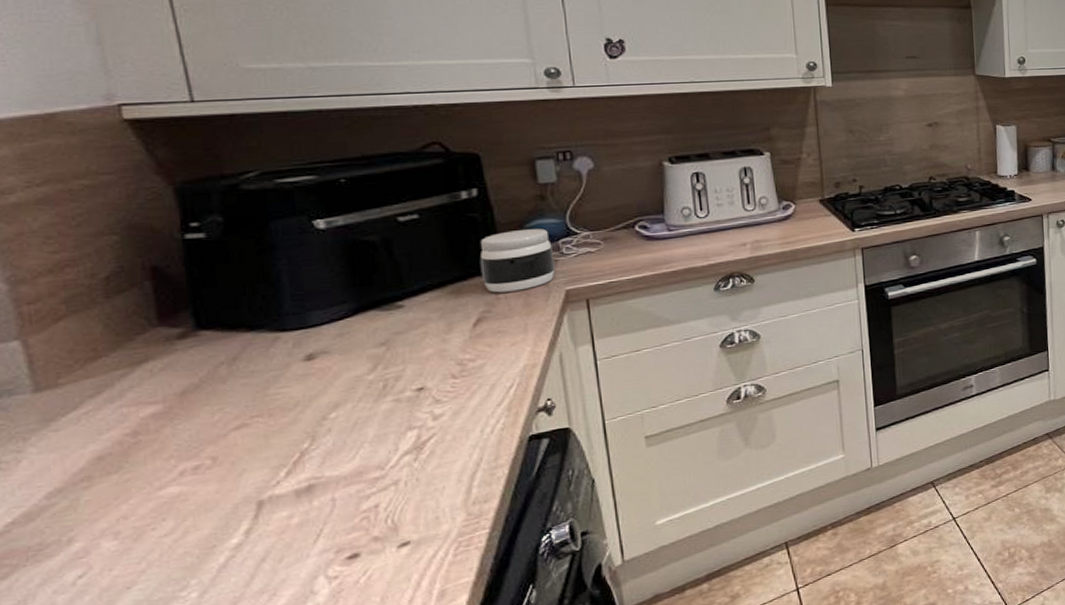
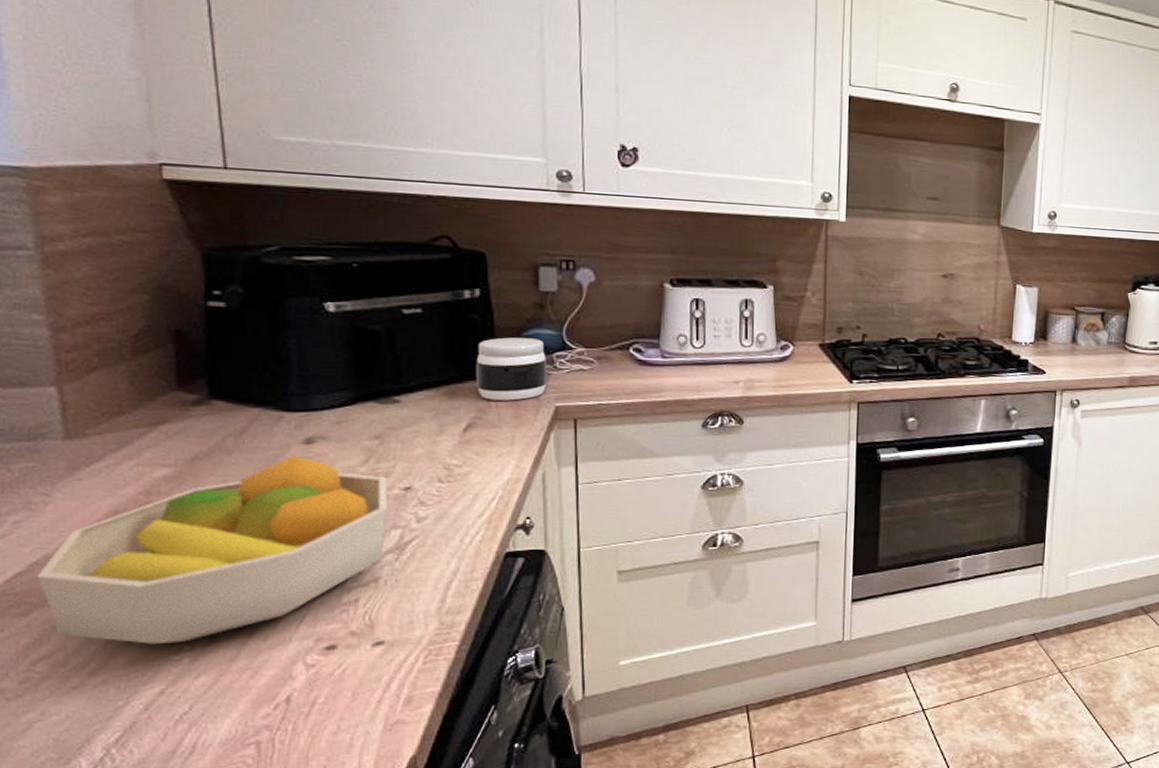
fruit bowl: none [14,374,401,593] -> present [37,456,387,645]

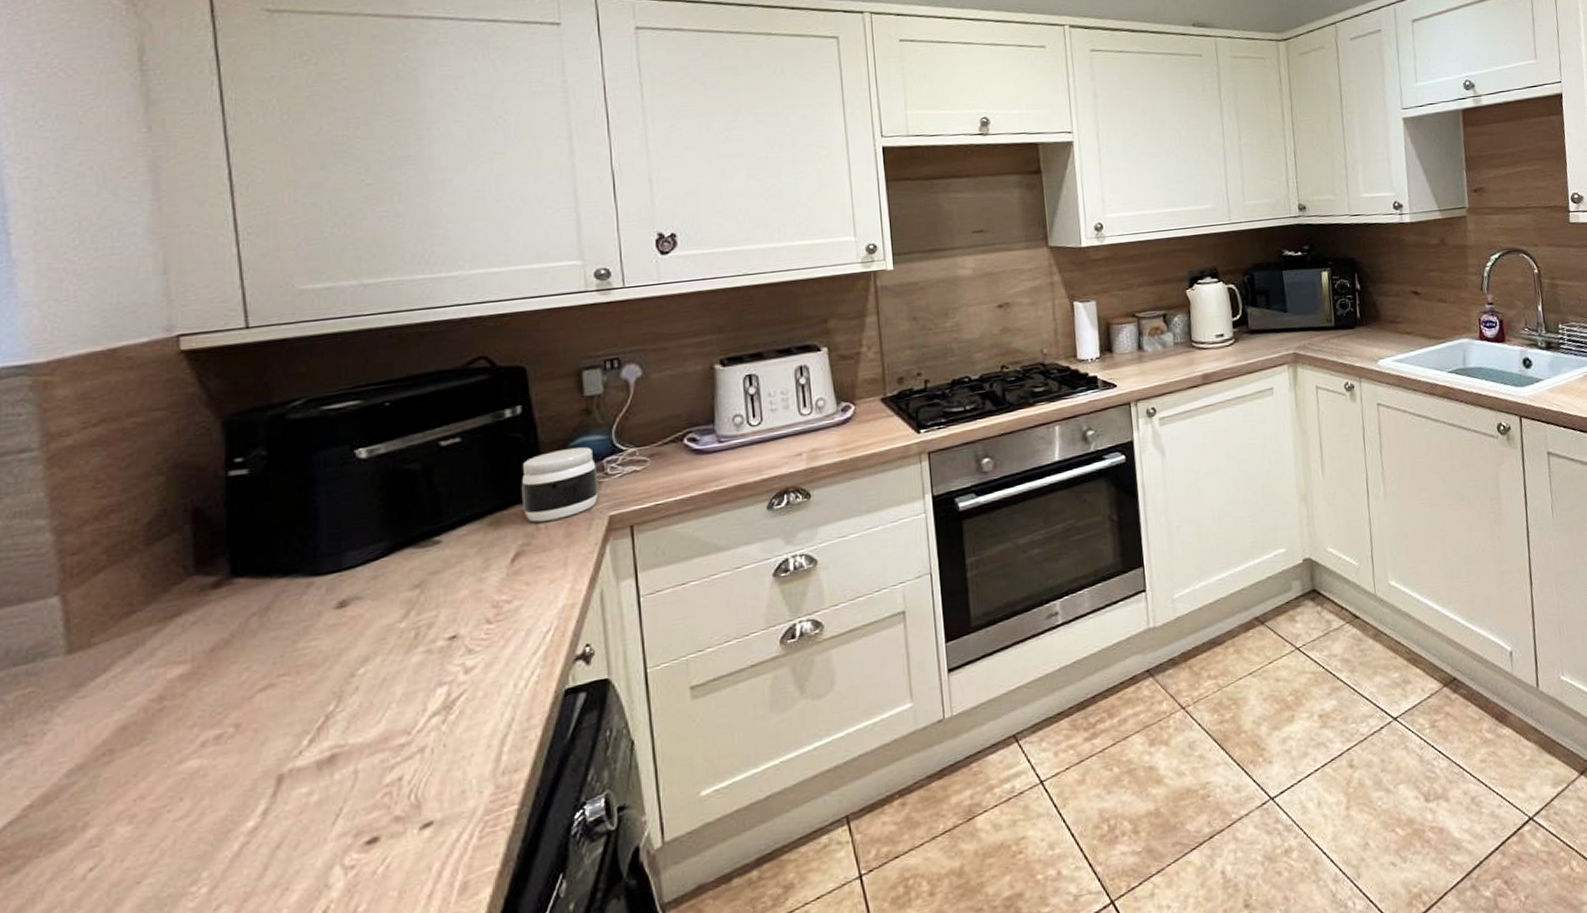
fruit bowl: present [37,456,387,645] -> none [31,624,431,889]

